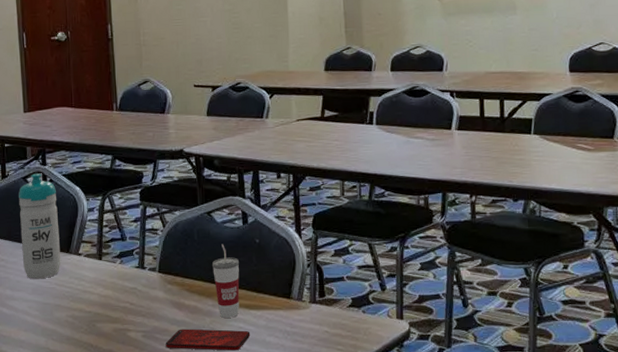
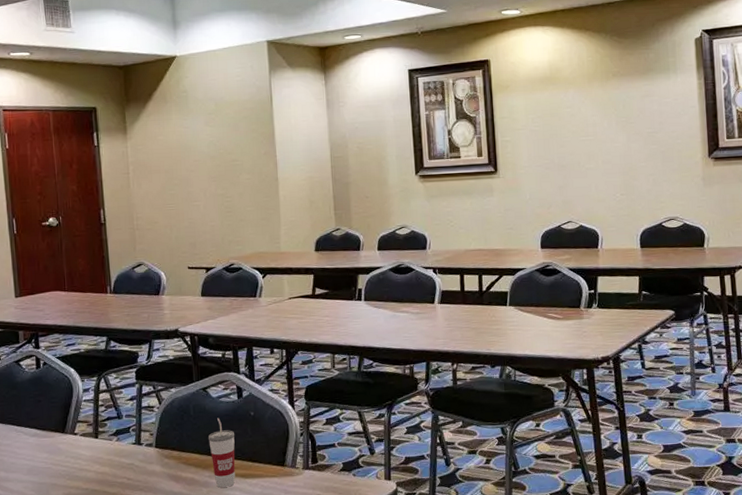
water bottle: present [19,173,61,279] -> none [11,356,57,460]

